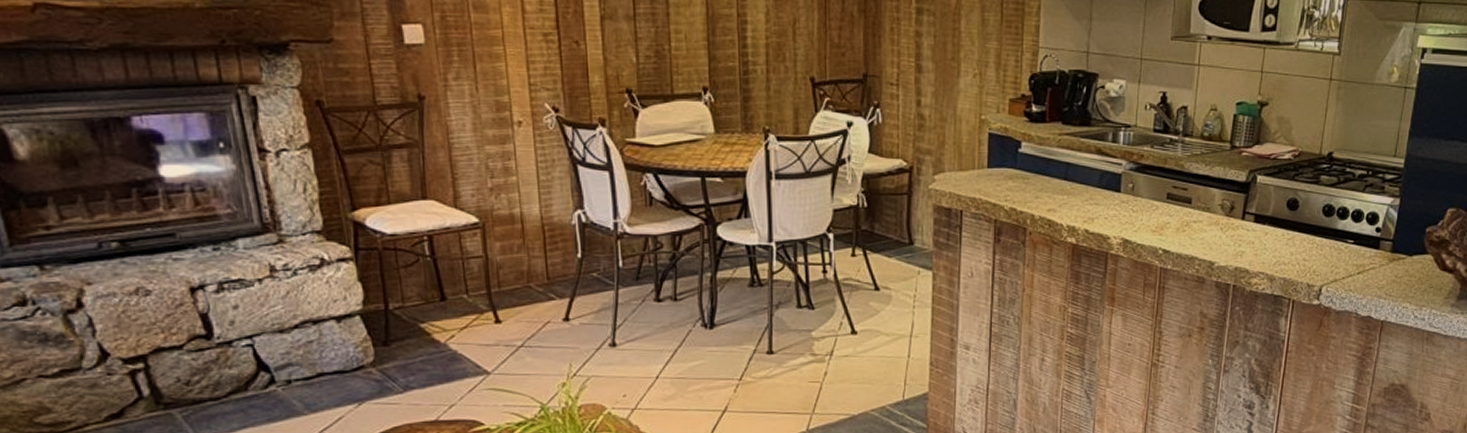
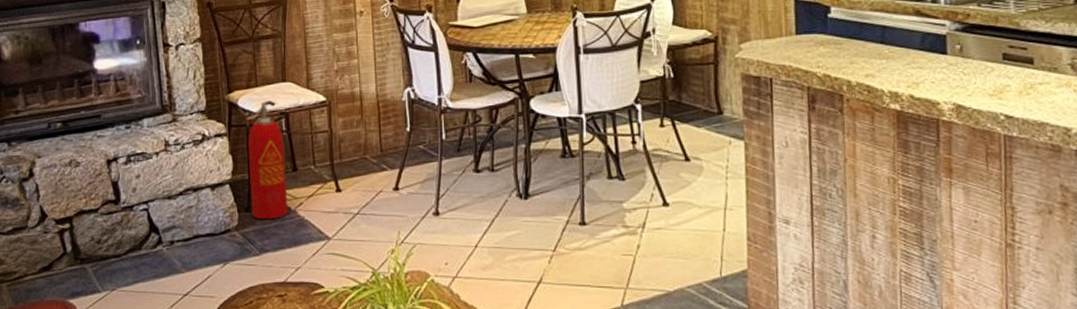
fire extinguisher: none [377,221,437,355] -> present [246,101,288,220]

